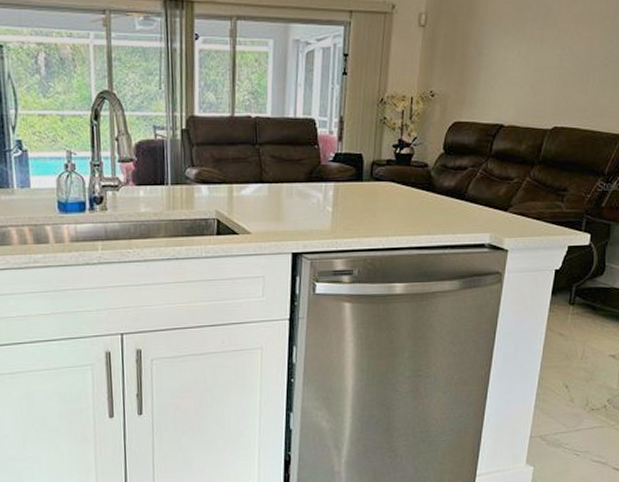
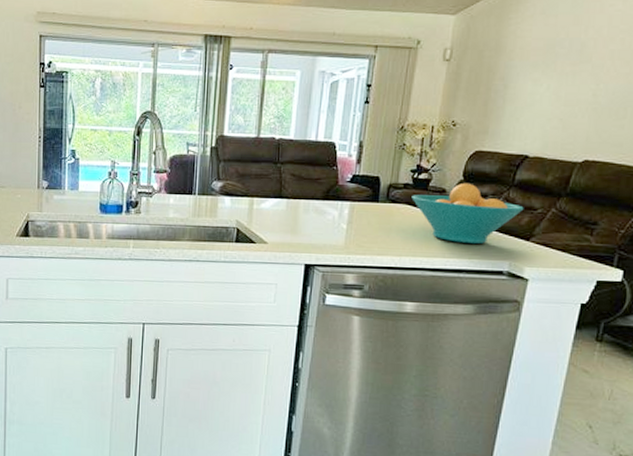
fruit bowl: none [395,155,501,218] -> present [412,182,524,244]

